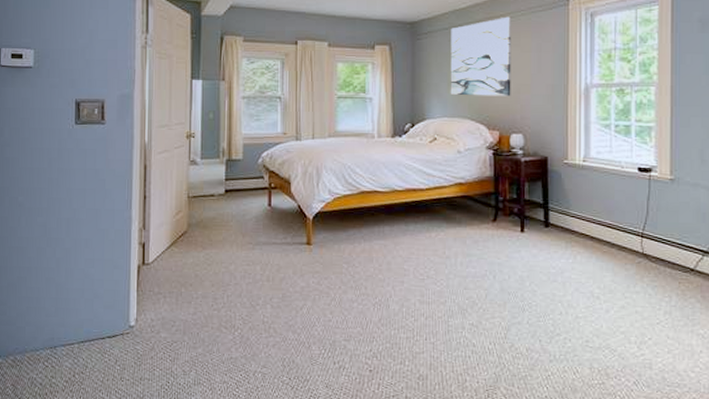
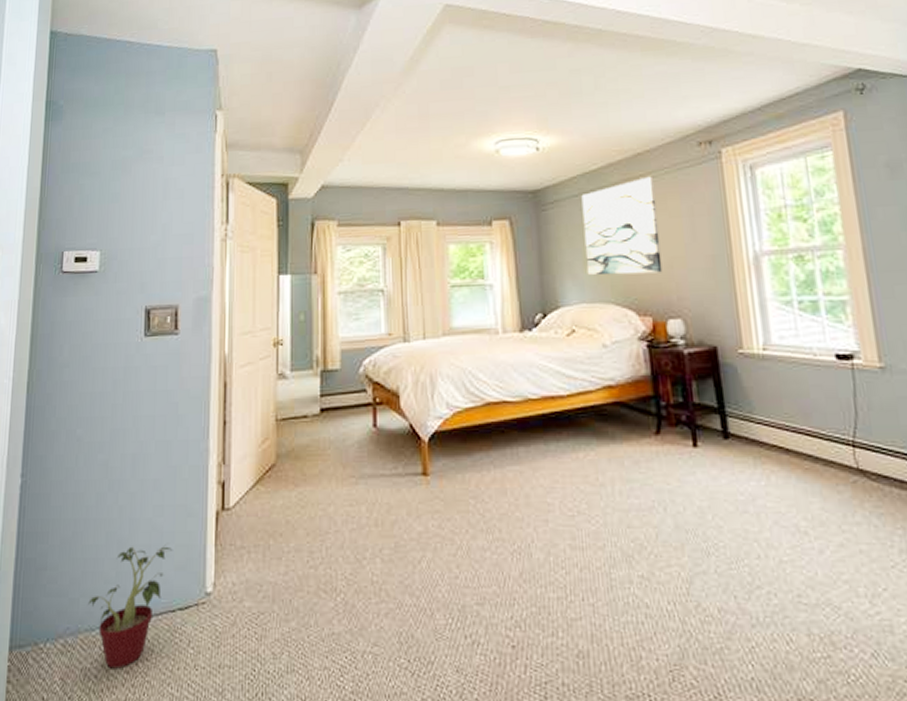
potted plant: none [33,289,102,379] -> present [88,544,173,669]

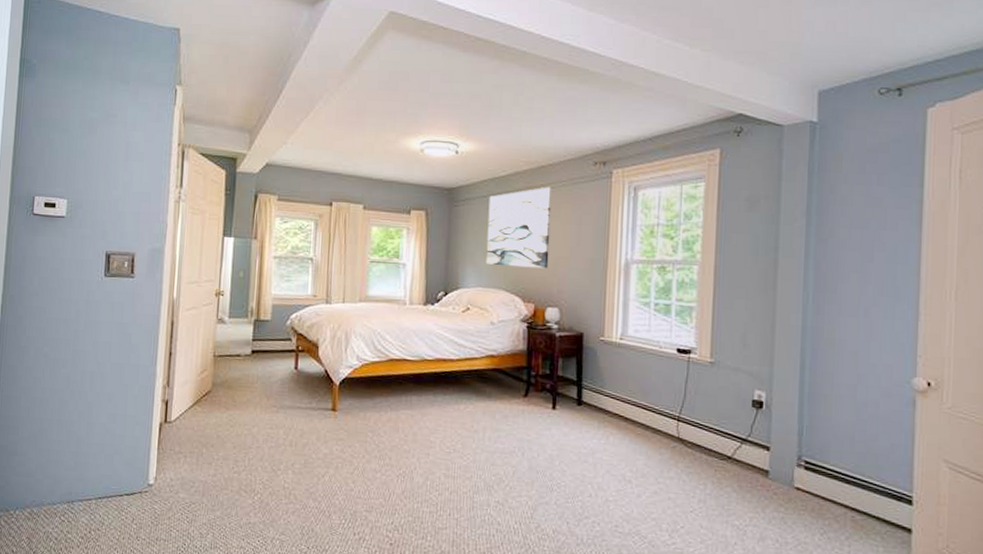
potted plant: present [88,544,173,669] -> none [51,443,123,535]

